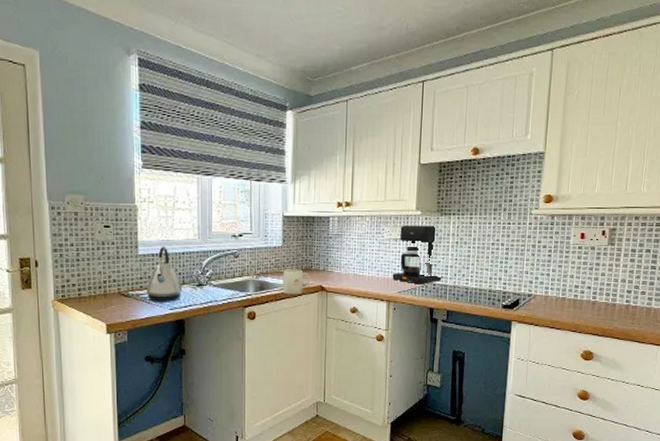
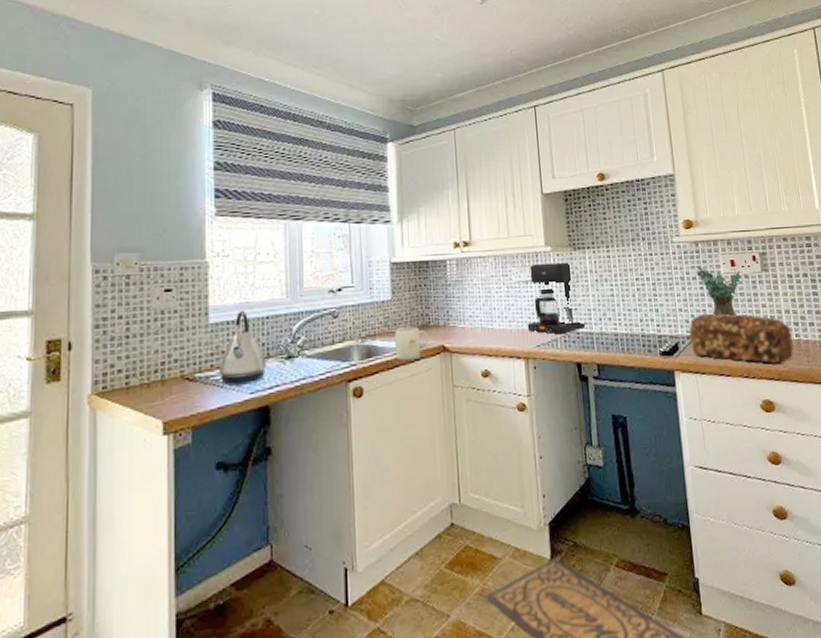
bread loaf: none [530,277,623,322] -> present [689,313,793,363]
vase: none [547,236,588,281] -> present [695,266,741,316]

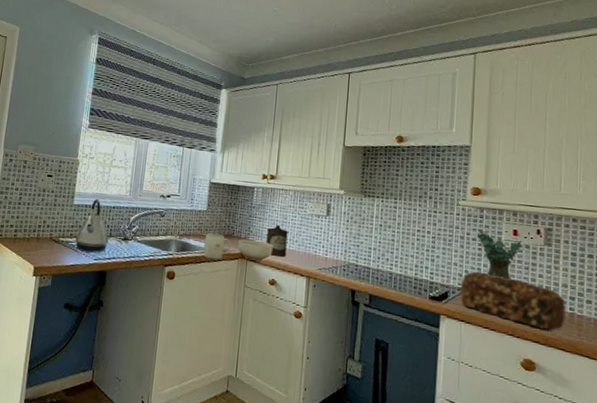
bowl: none [437,325,480,353] -> present [238,239,273,262]
canister: none [469,301,496,342] -> present [266,224,288,257]
coffee maker: present [527,263,586,335] -> none [313,203,365,264]

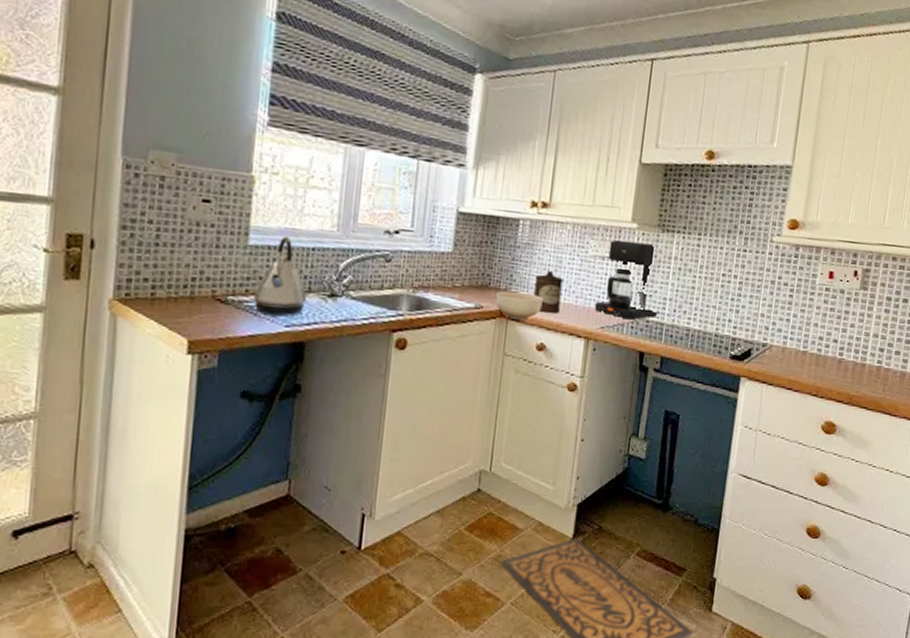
mug: present [203,233,231,260] -> none [447,284,486,320]
coffee maker: none [313,203,365,264] -> present [594,241,658,320]
bread loaf: present [460,271,565,330] -> none [764,323,874,386]
vase: present [476,229,521,279] -> none [789,271,837,331]

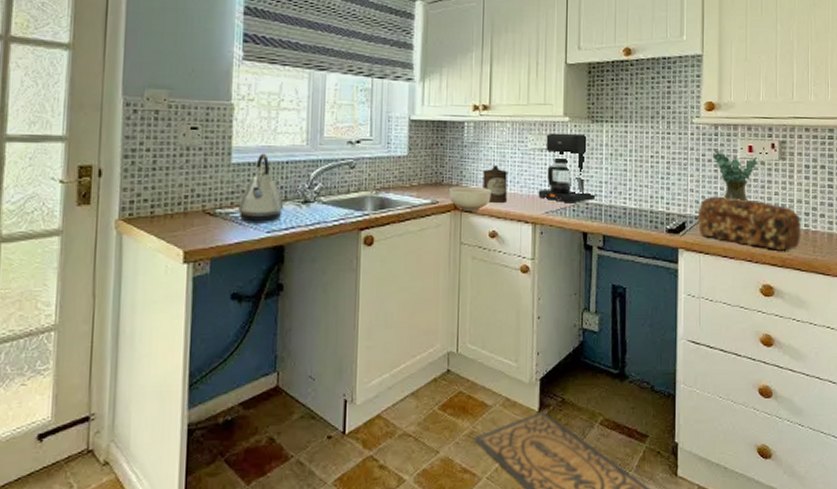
bread loaf: none [764,323,874,386] -> present [697,196,801,249]
vase: none [789,271,837,331] -> present [712,149,757,201]

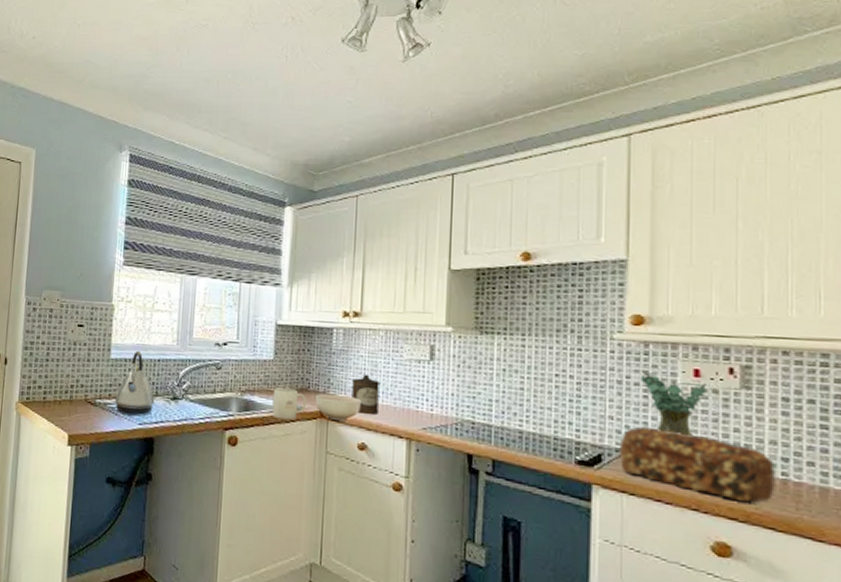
mug: none [407,183,441,215] -> present [272,387,306,420]
coffee maker: present [538,134,596,204] -> none [414,344,484,421]

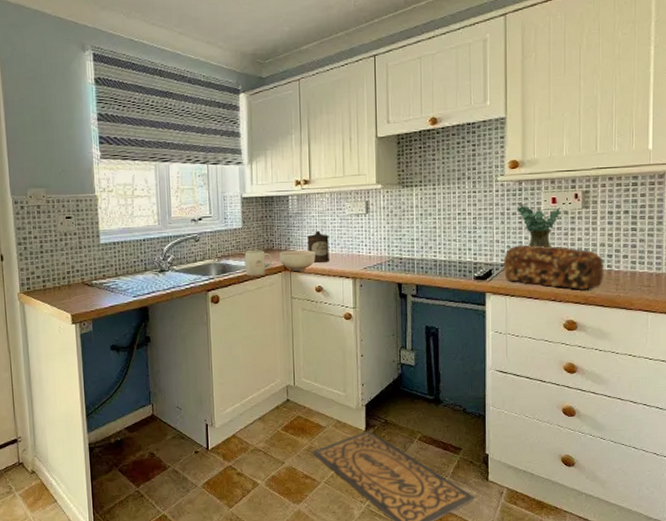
kettle: present [115,350,155,416] -> none [109,234,145,291]

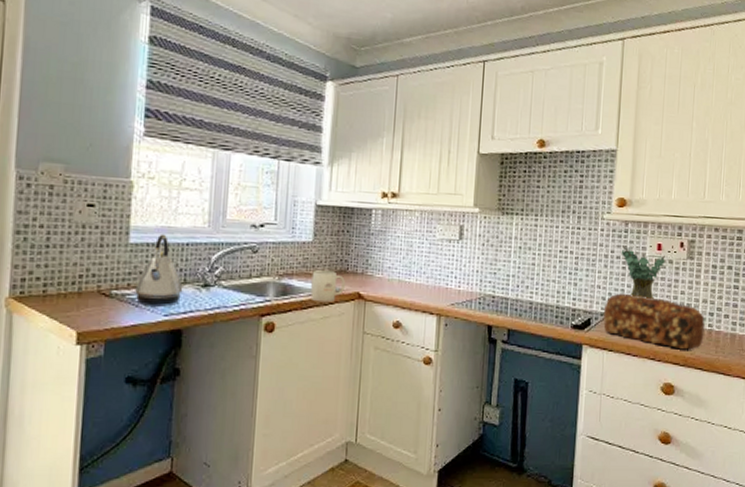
kettle: none [109,234,145,291] -> present [135,234,183,307]
bowl: present [279,249,316,272] -> none [353,274,397,302]
canister: present [307,230,329,264] -> none [388,254,414,294]

